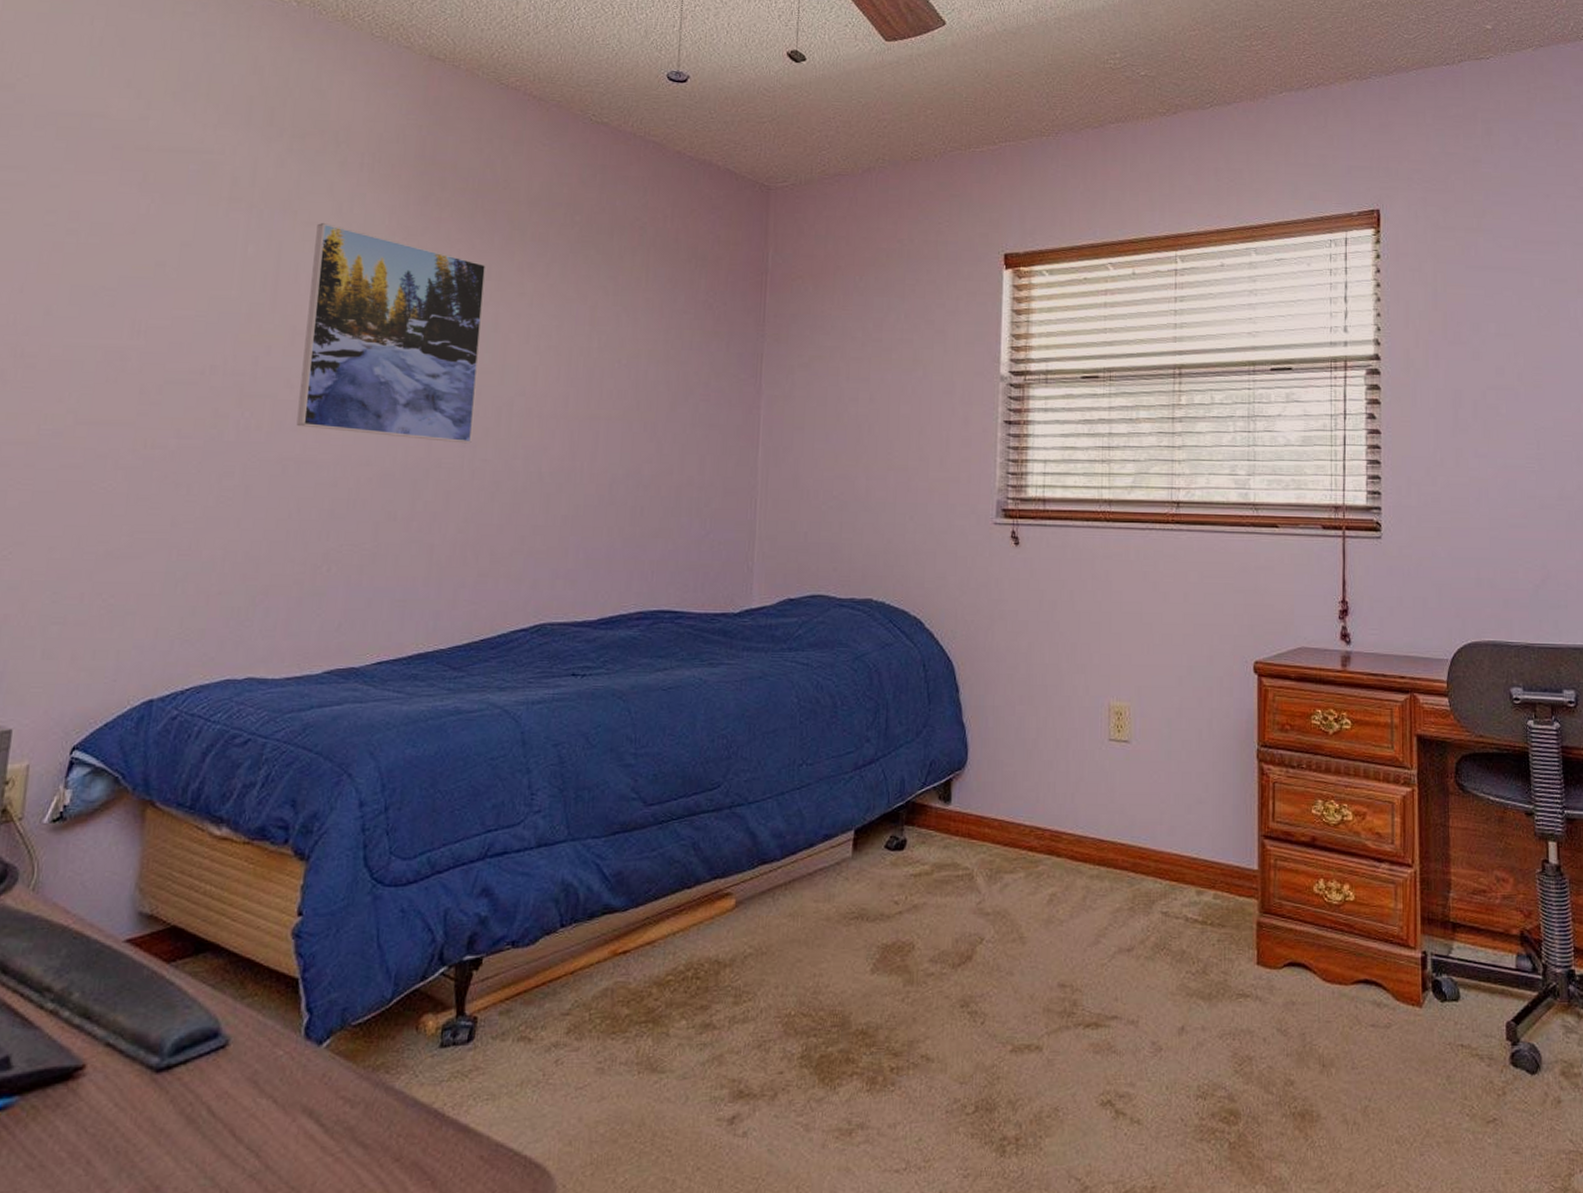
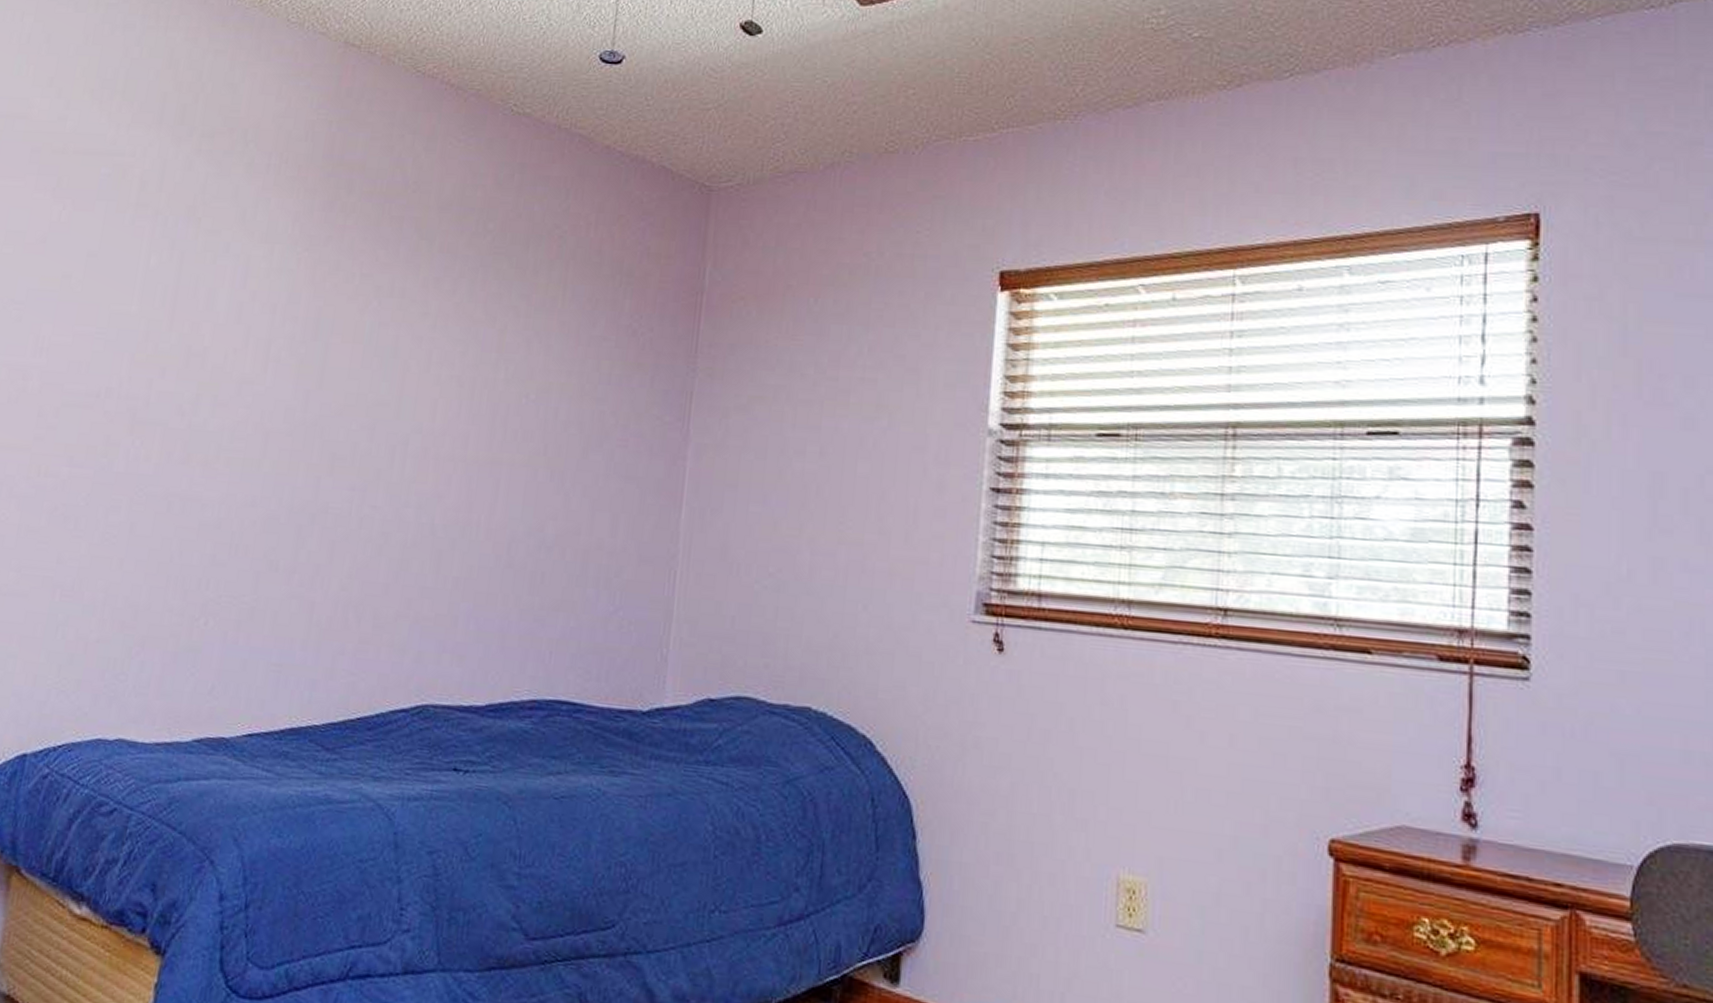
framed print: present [296,223,487,444] -> none [185,231,390,487]

